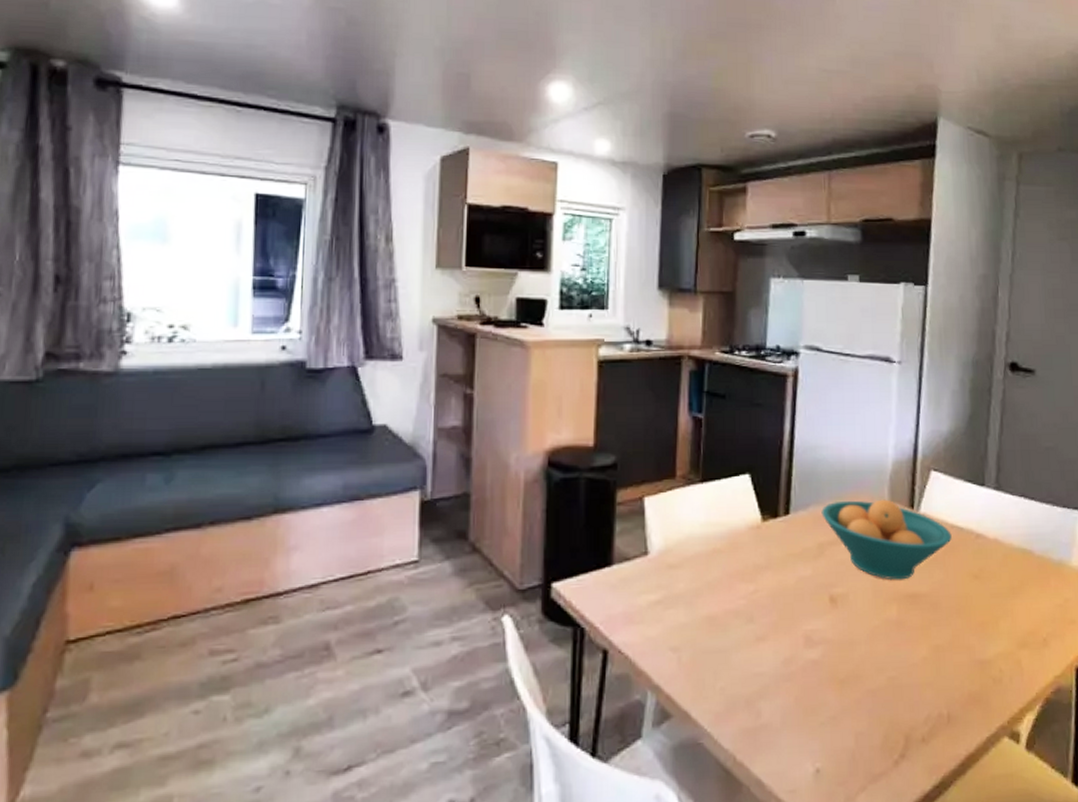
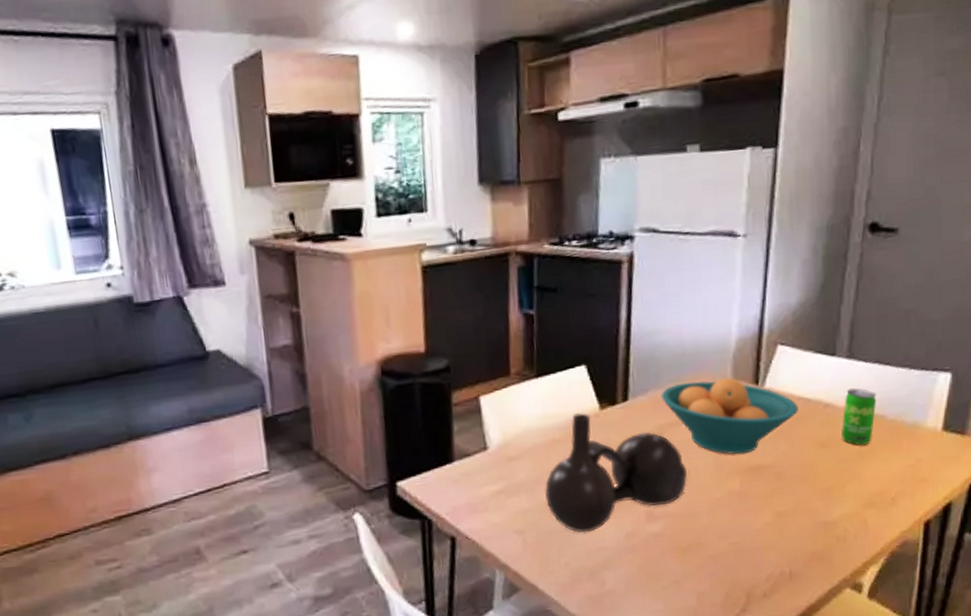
decorative vase: none [702,523,846,655] -> present [544,413,687,533]
beverage can: none [993,520,1025,581] -> present [842,388,877,446]

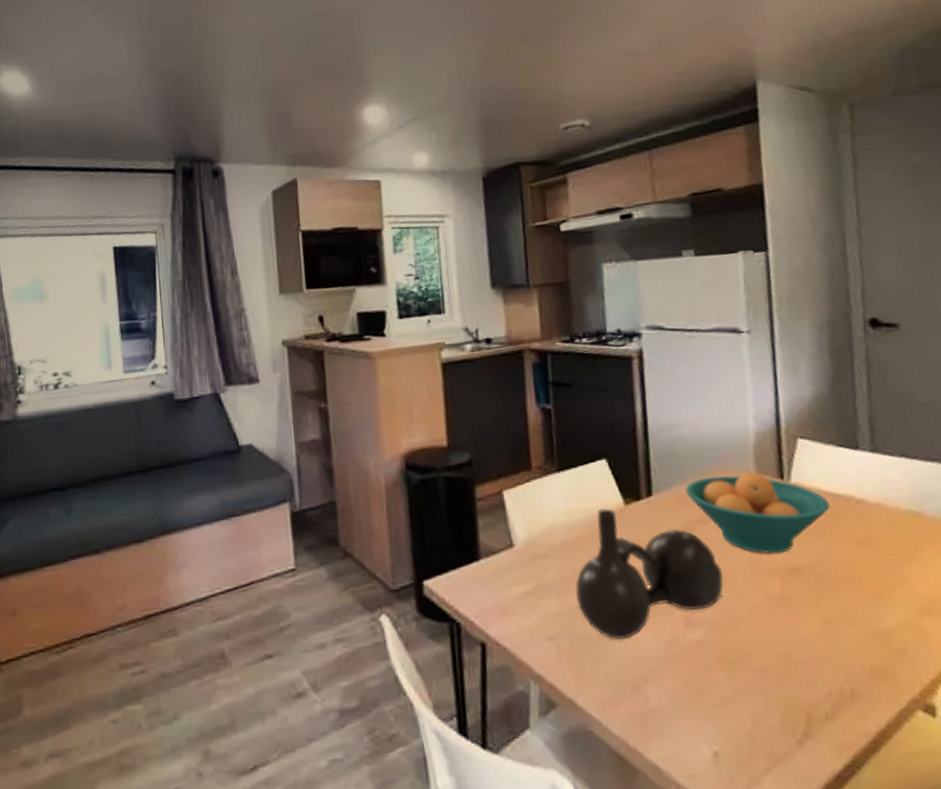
beverage can: present [842,388,877,446] -> none [876,483,914,545]

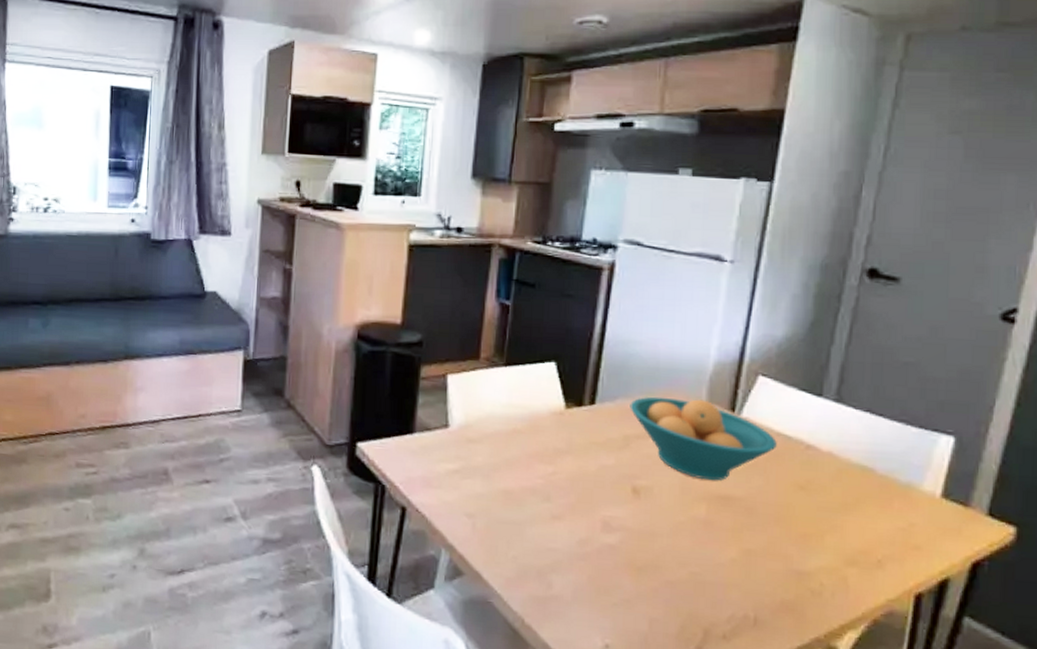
decorative vase: present [574,508,724,640] -> none [499,408,650,530]

